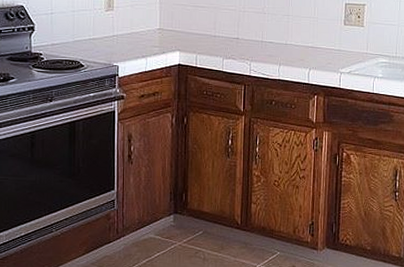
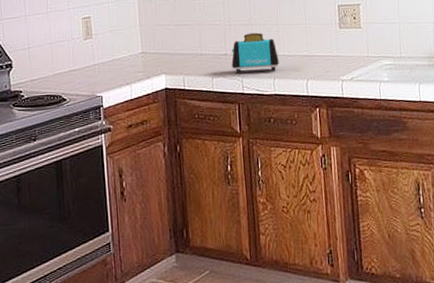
toaster: none [242,20,286,59] -> present [231,32,279,74]

